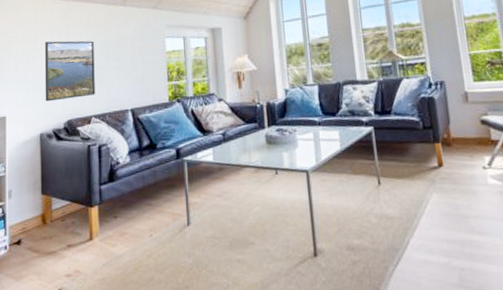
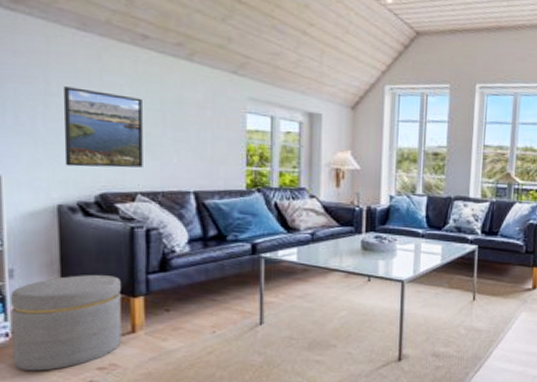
ottoman: none [9,189,83,280] -> present [11,275,122,371]

